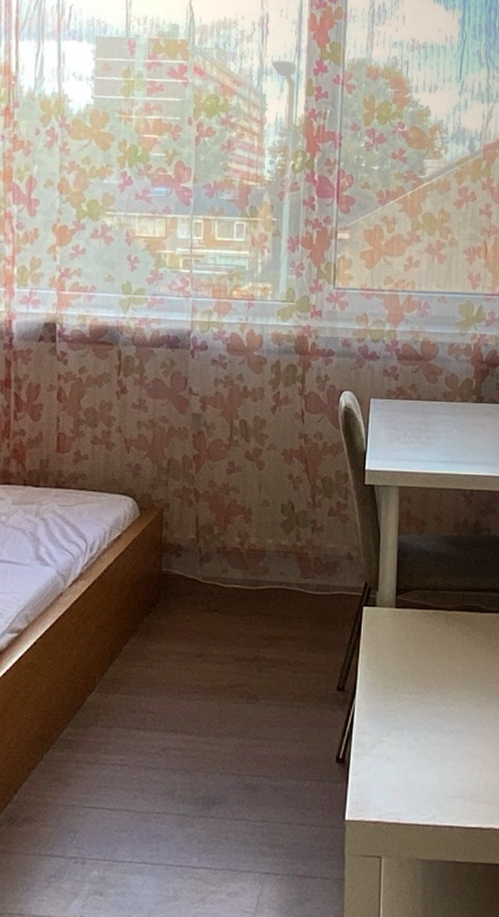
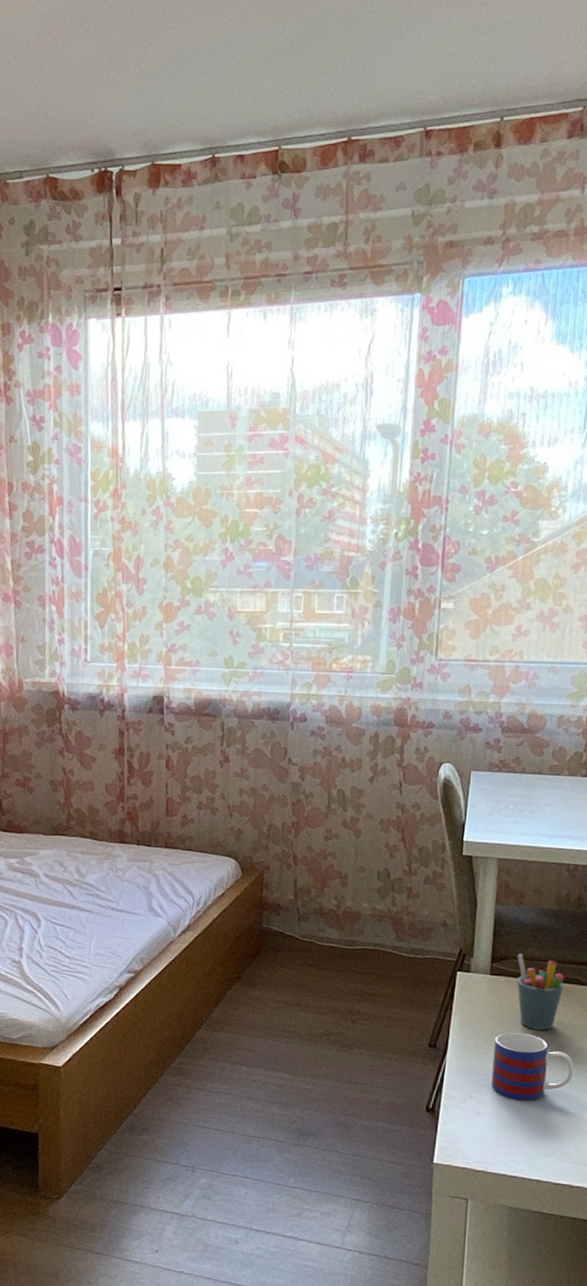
mug: none [400,667,479,740] -> present [491,1031,574,1101]
pen holder: none [420,583,467,663] -> present [517,953,565,1030]

